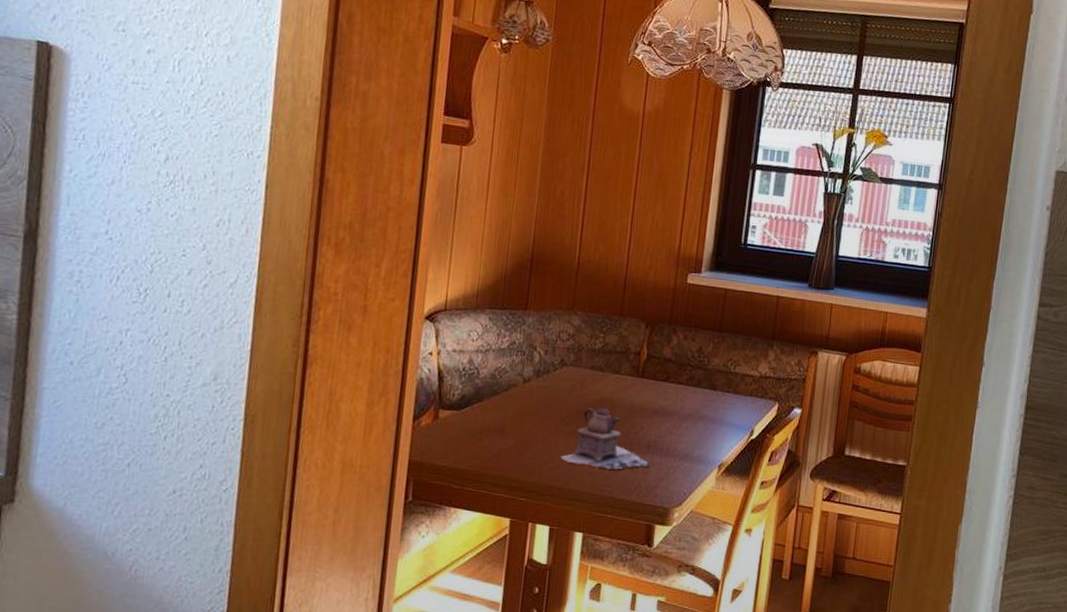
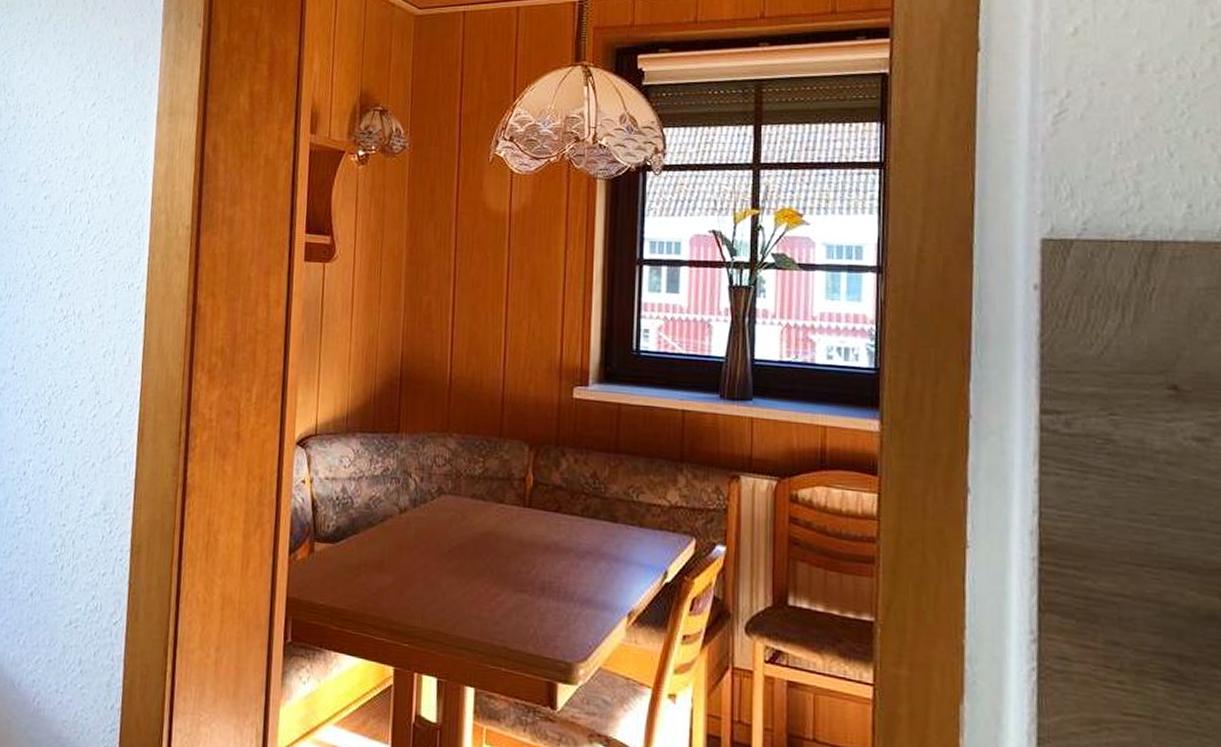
teapot: present [560,406,651,470] -> none [444,540,548,615]

